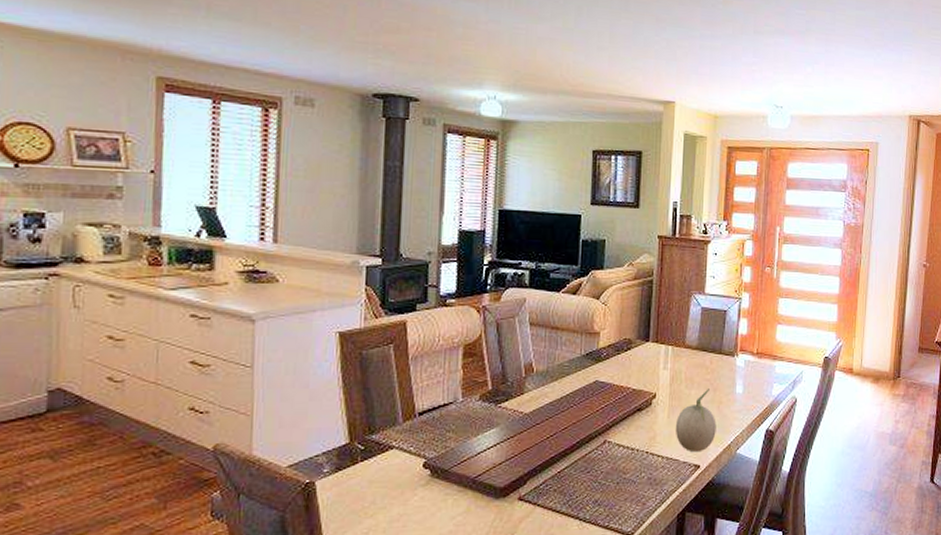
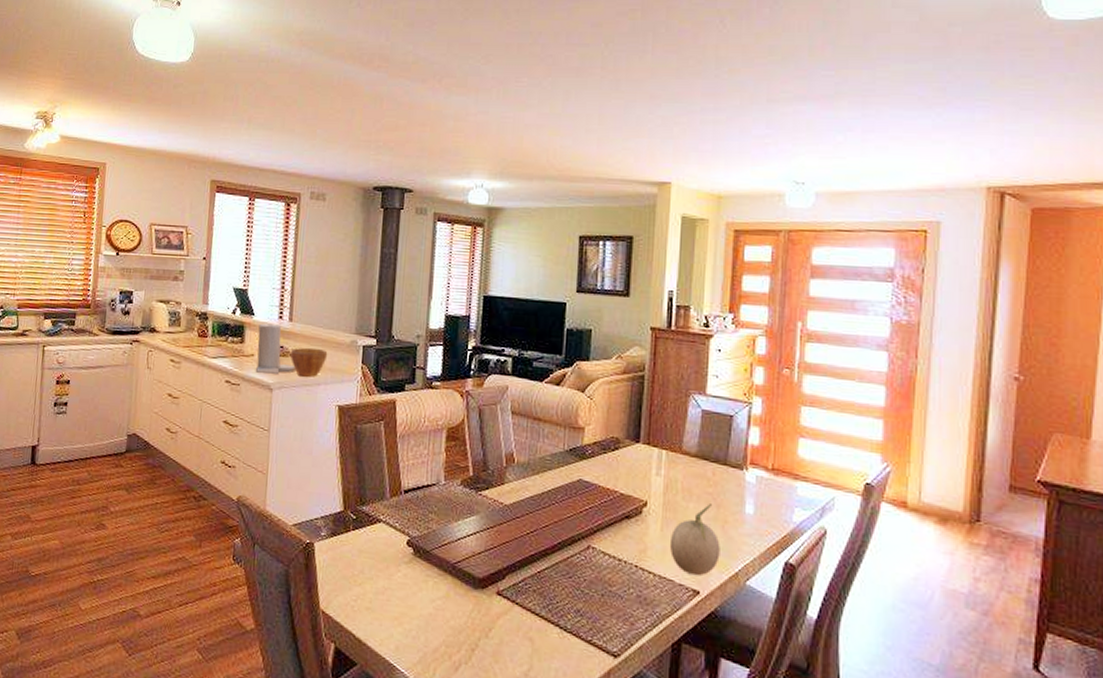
paper towel: none [232,246,284,303] -> present [256,323,296,374]
bowl: none [275,271,324,304] -> present [290,347,328,377]

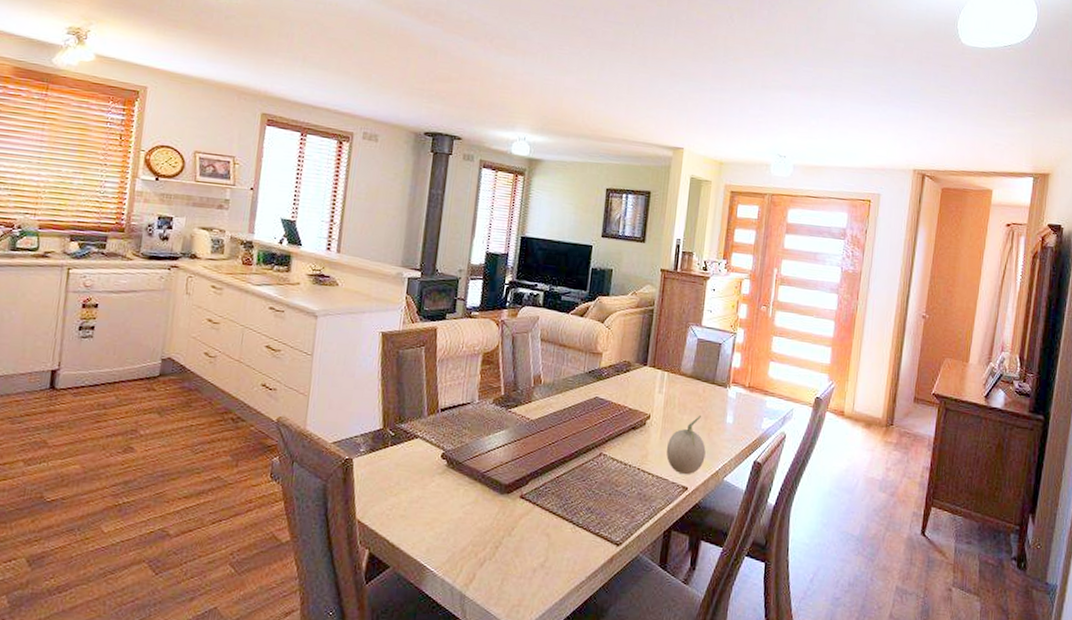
paper towel: present [256,323,296,374] -> none [301,253,342,302]
bowl: present [290,347,328,377] -> none [336,277,374,306]

